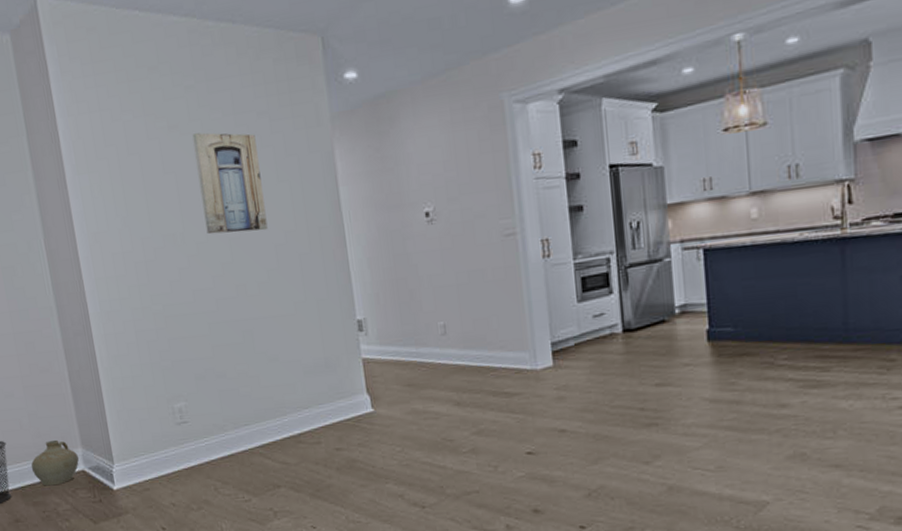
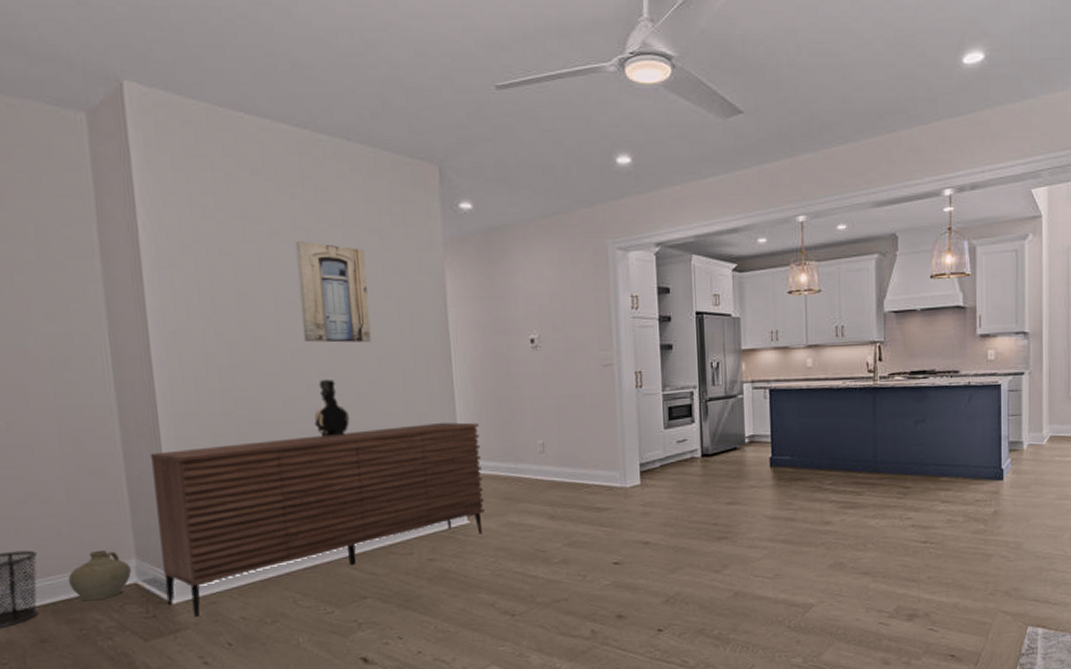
sideboard: none [85,306,388,503] -> present [149,422,484,618]
decorative vase: none [221,270,254,329] -> present [314,380,351,438]

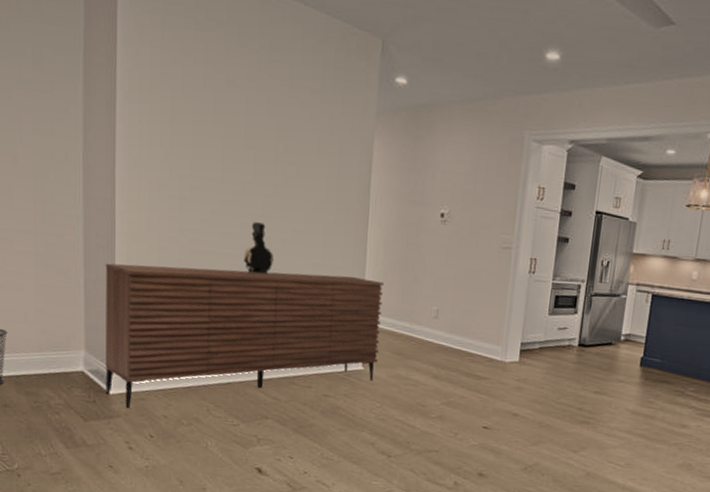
ceramic jug: present [68,549,131,602] -> none [29,338,79,380]
wall art: present [295,241,371,343] -> none [244,93,306,195]

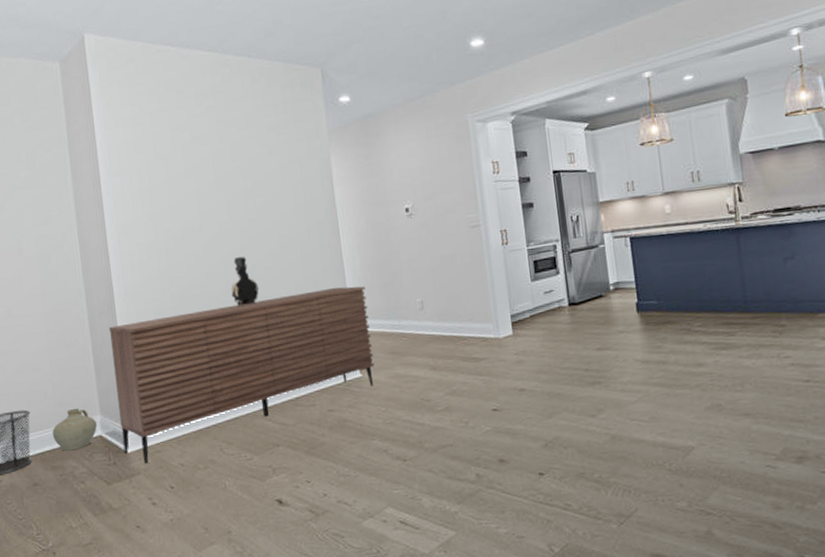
ceramic jug: none [29,338,79,380] -> present [52,408,97,451]

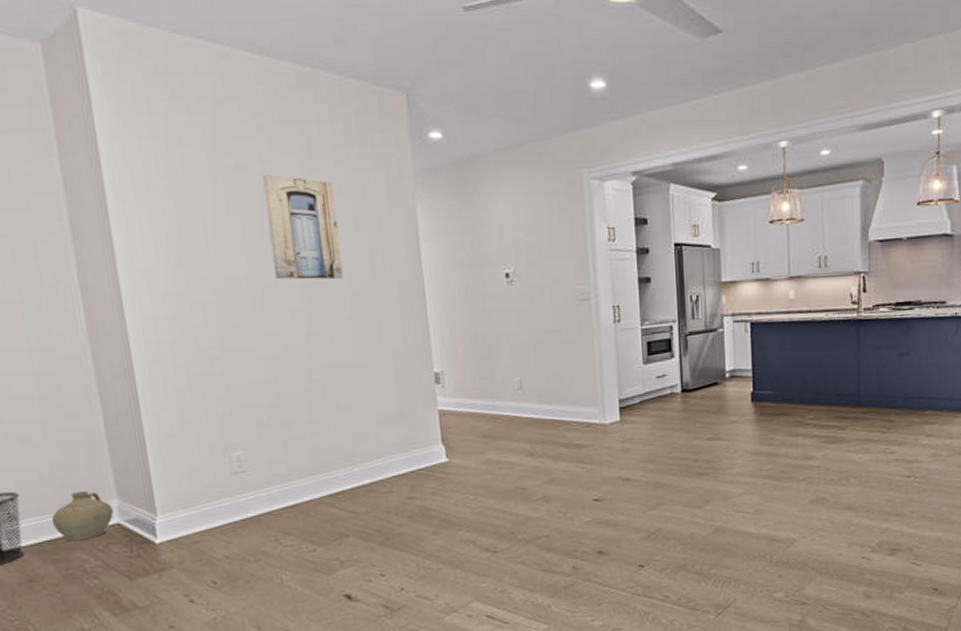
sideboard: present [108,286,374,464] -> none [125,359,463,557]
wall art: none [211,143,273,227] -> present [262,175,343,280]
decorative vase: present [231,256,260,307] -> none [288,317,325,377]

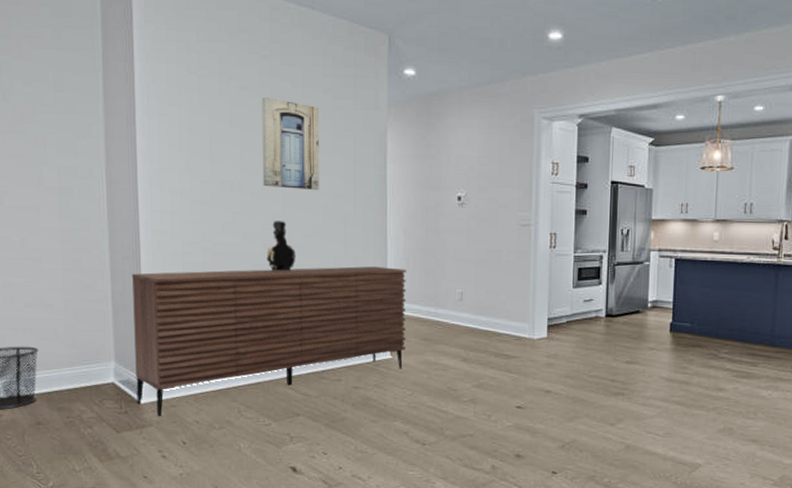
ceramic jug: present [51,490,113,542] -> none [61,352,110,394]
sideboard: none [125,359,463,557] -> present [131,266,407,417]
decorative vase: none [288,317,325,377] -> present [266,221,297,272]

